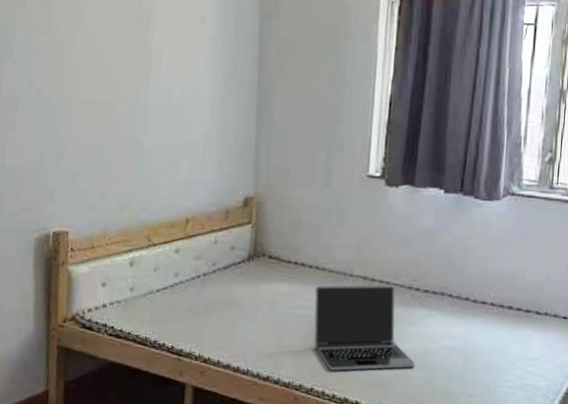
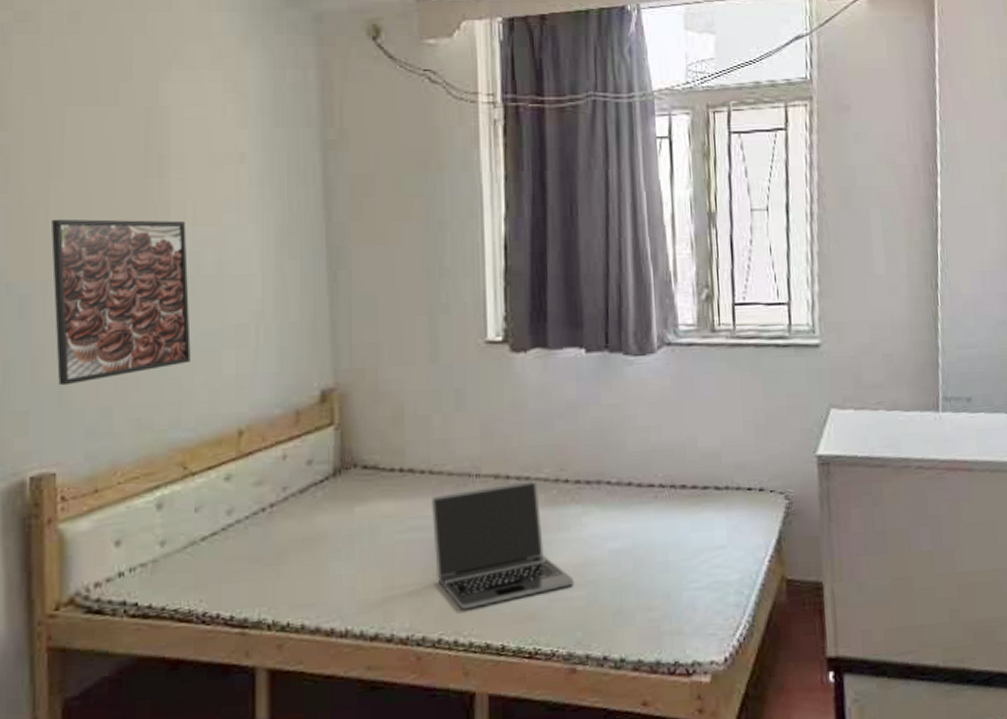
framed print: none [73,55,162,173] -> present [50,219,191,386]

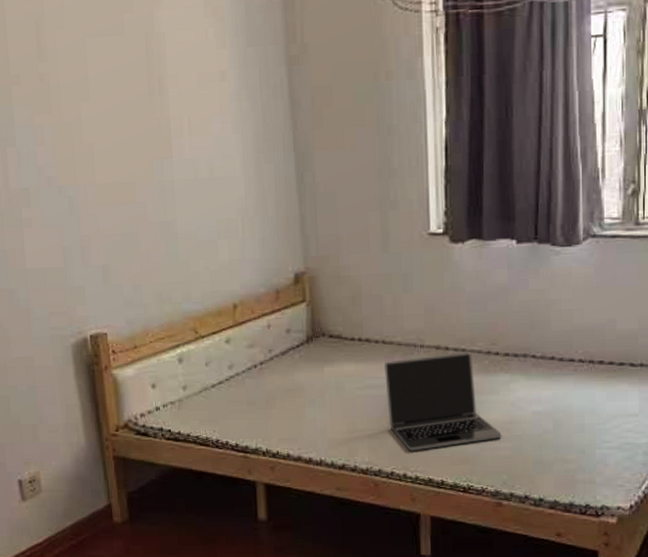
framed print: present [50,219,191,386] -> none [84,132,195,267]

